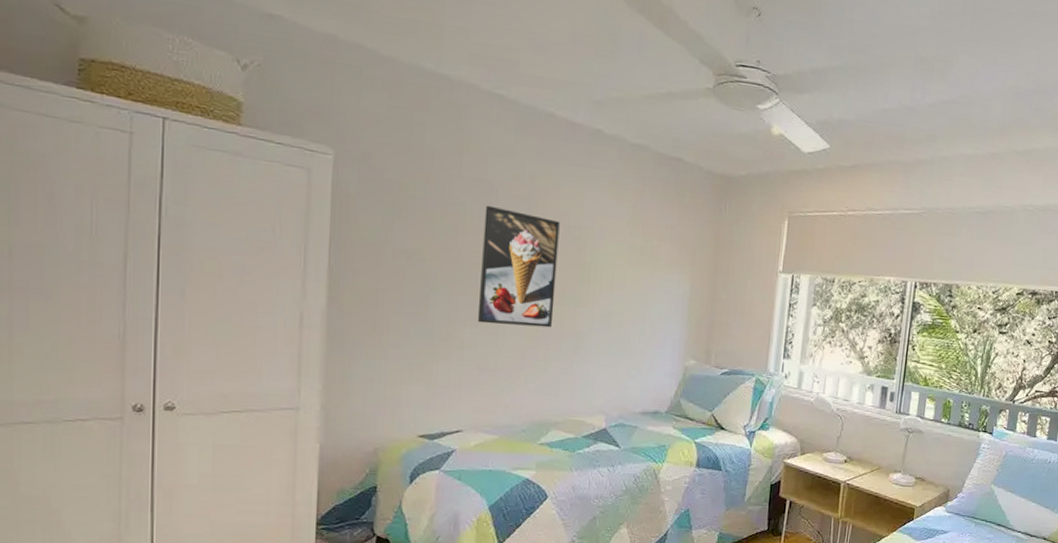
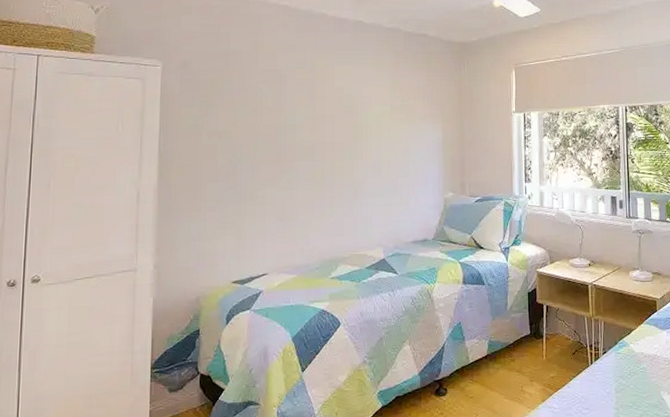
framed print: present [477,205,560,328] -> none [275,89,335,182]

